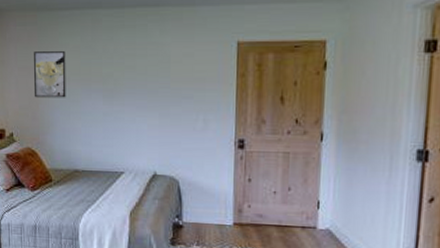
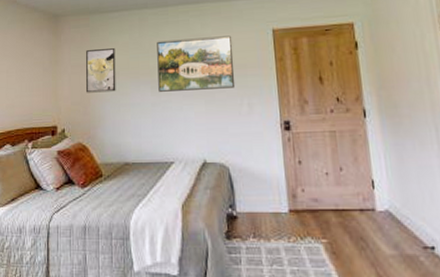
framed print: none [111,46,193,102] -> present [157,35,236,92]

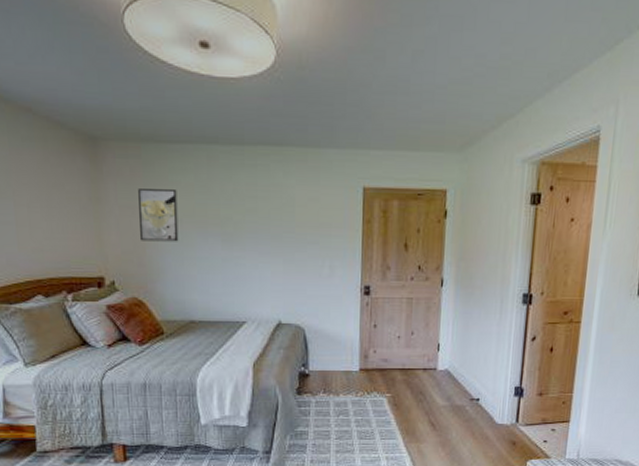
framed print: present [157,35,236,92] -> none [229,187,318,248]

